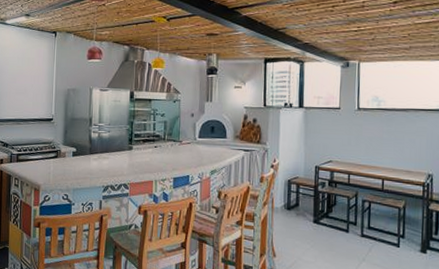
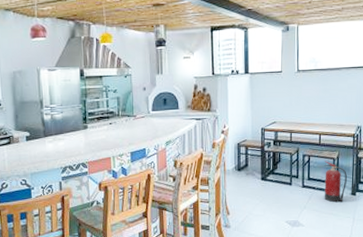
fire extinguisher: none [387,209,416,260] -> present [324,161,348,203]

